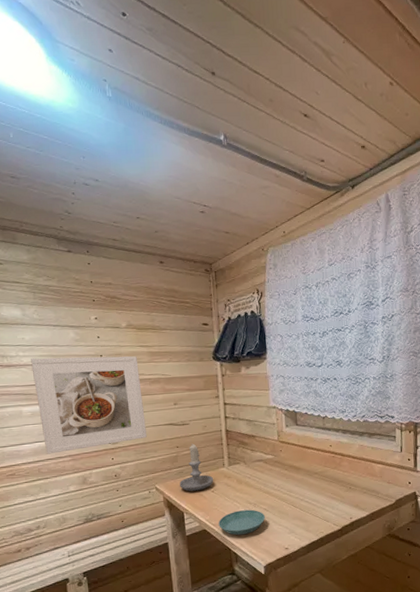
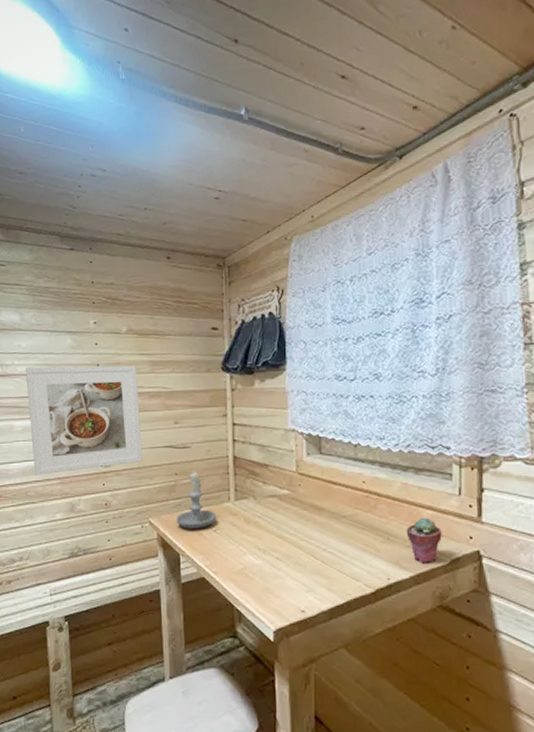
saucer: present [218,509,266,536] -> none [220,557,278,589]
potted succulent: none [363,470,389,505] -> present [406,517,442,564]

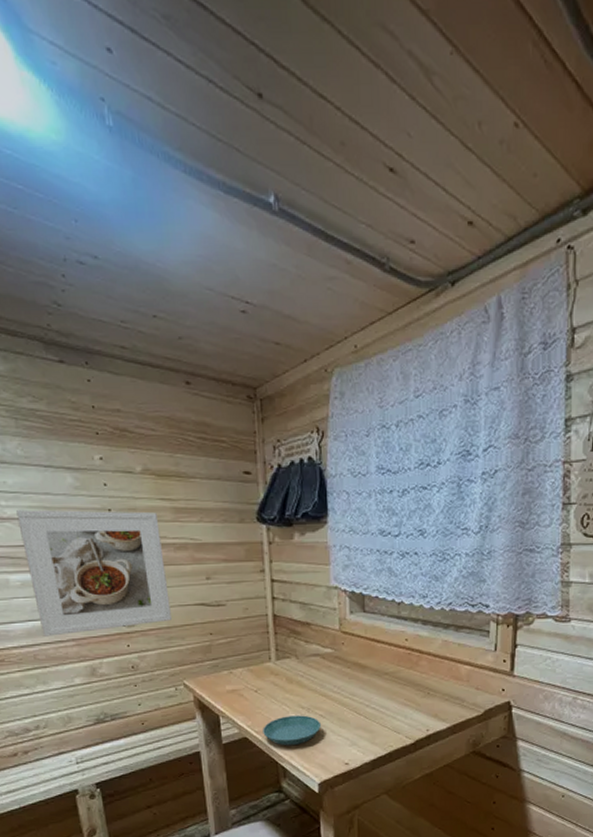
candle: present [177,471,217,529] -> none [214,630,258,690]
saucer: none [220,557,278,589] -> present [263,715,322,746]
potted succulent: present [406,517,442,564] -> none [445,672,478,715]

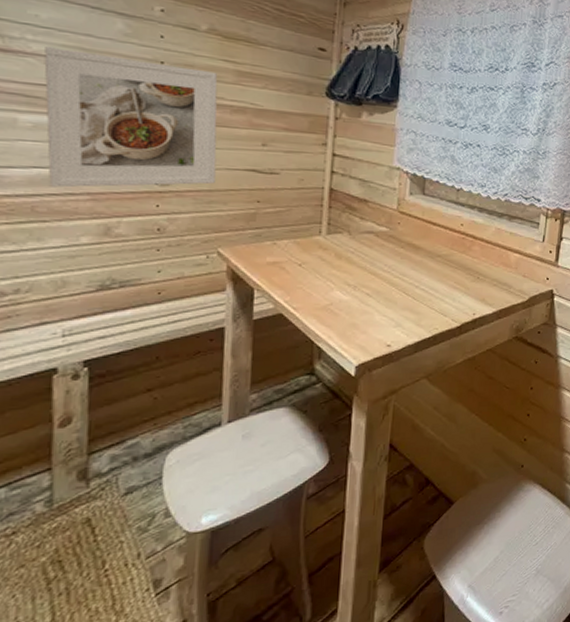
saucer: present [263,715,322,746] -> none [301,293,367,325]

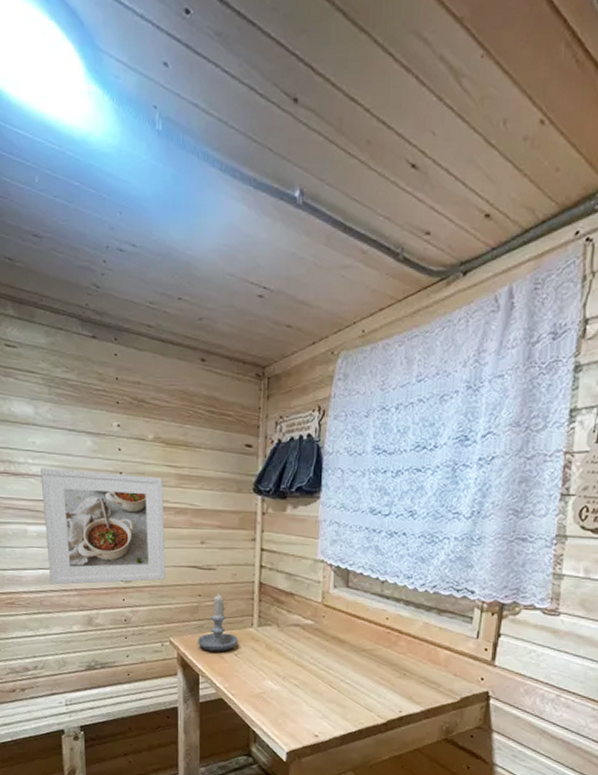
candle: none [254,199,304,262] -> present [198,593,239,651]

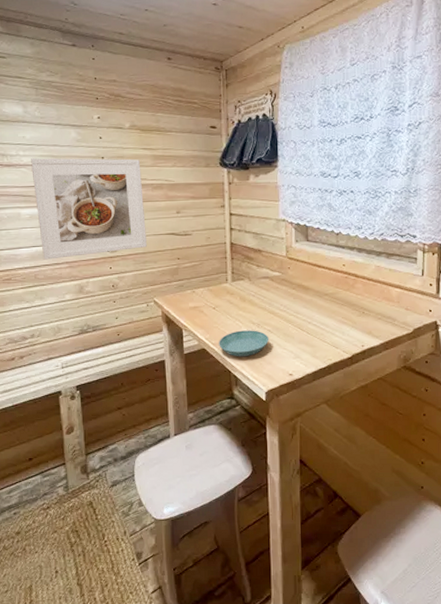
candle: present [198,593,239,651] -> none [179,255,216,307]
saucer: none [238,682,296,712] -> present [219,330,270,357]

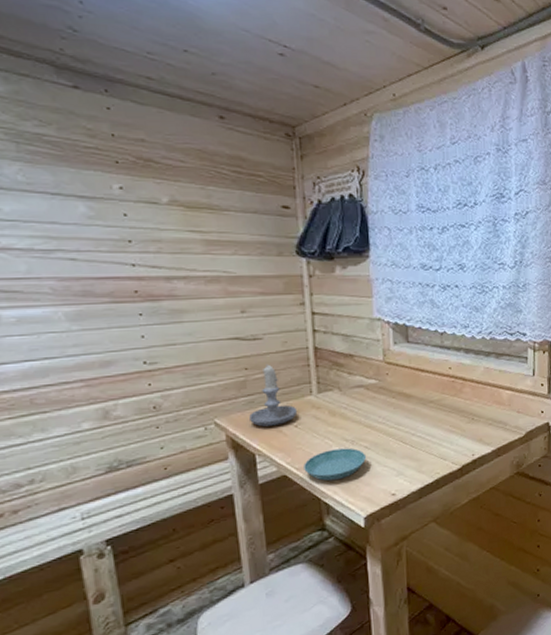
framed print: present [31,158,147,260] -> none [14,239,201,378]
candle: none [179,255,216,307] -> present [249,364,298,427]

